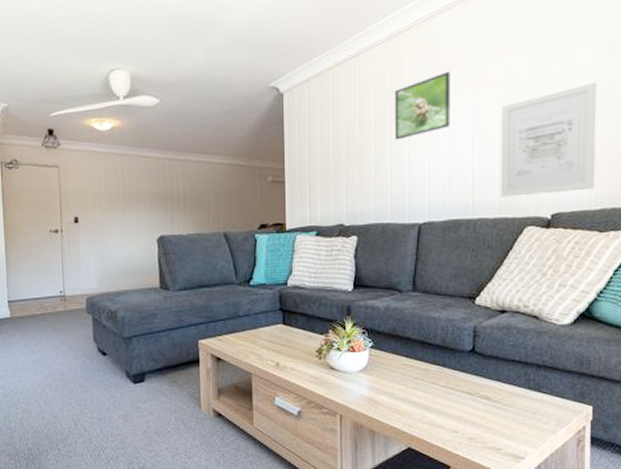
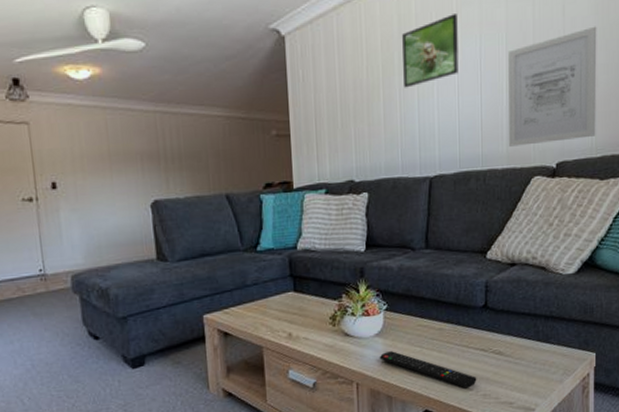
remote control: none [364,387,463,430] -> present [380,351,477,388]

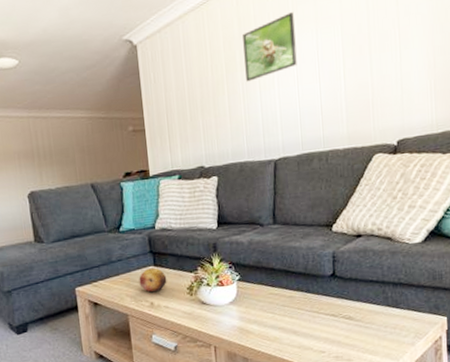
fruit: none [276,293,308,322] -> present [139,267,167,293]
remote control: present [380,351,477,388] -> none [235,317,329,351]
wall art: present [508,26,597,147] -> none [344,11,436,128]

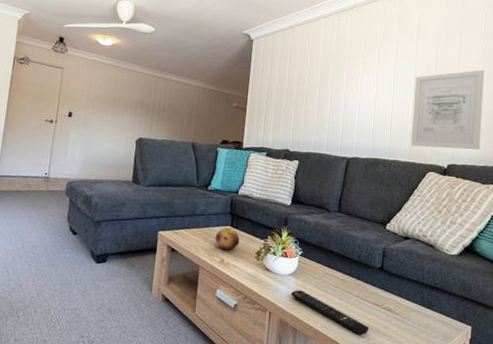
remote control: none [235,317,329,351] -> present [291,290,369,335]
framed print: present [243,12,297,82] -> none [335,44,380,90]
wall art: none [344,11,436,128] -> present [411,69,485,150]

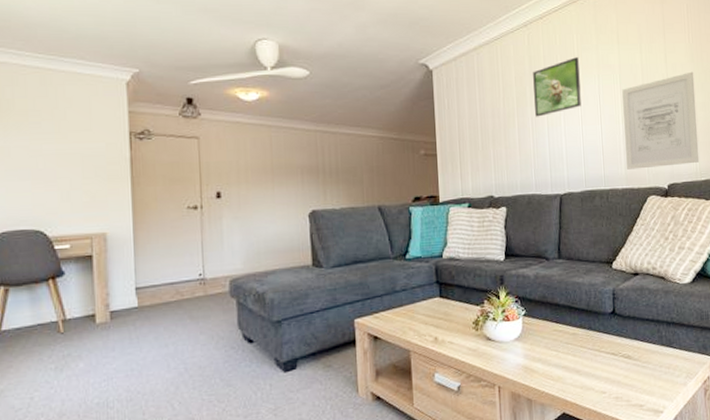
fruit: present [215,227,240,250] -> none [423,299,453,326]
remote control: present [291,290,369,335] -> none [520,355,609,391]
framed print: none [335,44,380,90] -> present [533,57,581,117]

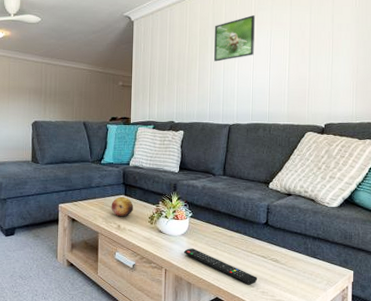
fruit: none [423,299,453,326] -> present [111,196,134,217]
remote control: none [520,355,609,391] -> present [184,248,258,285]
wall art: present [622,71,700,170] -> none [289,31,358,109]

